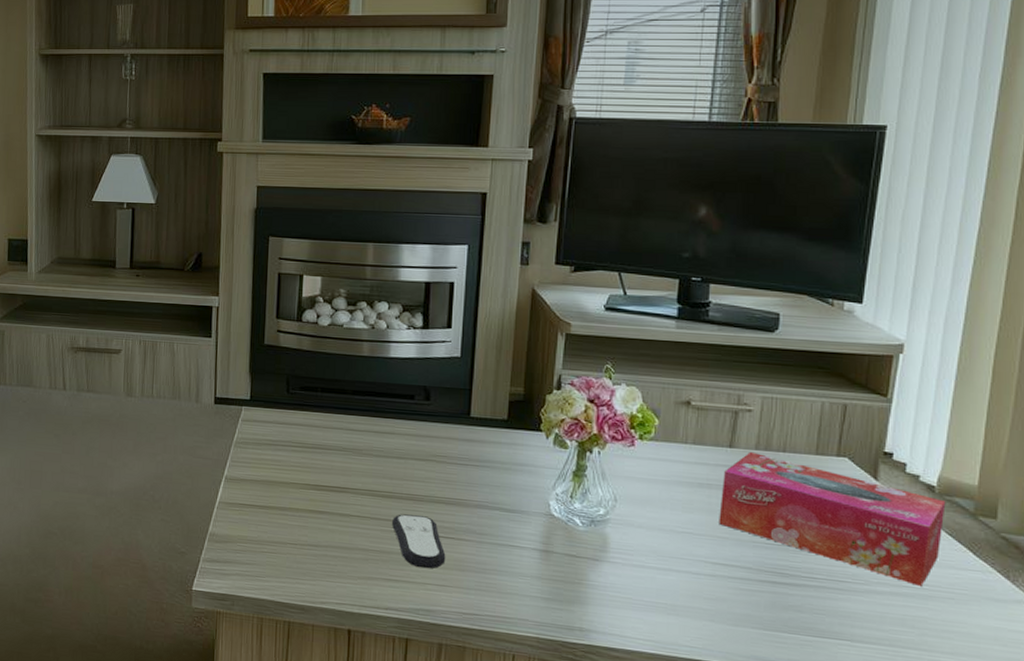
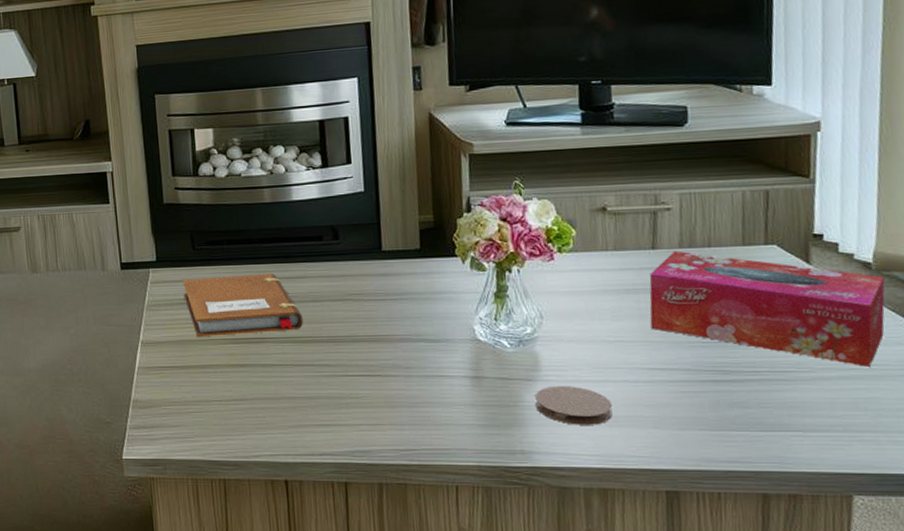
notebook: none [272,421,385,484] -> present [182,273,303,338]
remote control: present [391,514,446,569] -> none [315,357,375,410]
coaster: none [599,568,672,612] -> present [535,386,613,425]

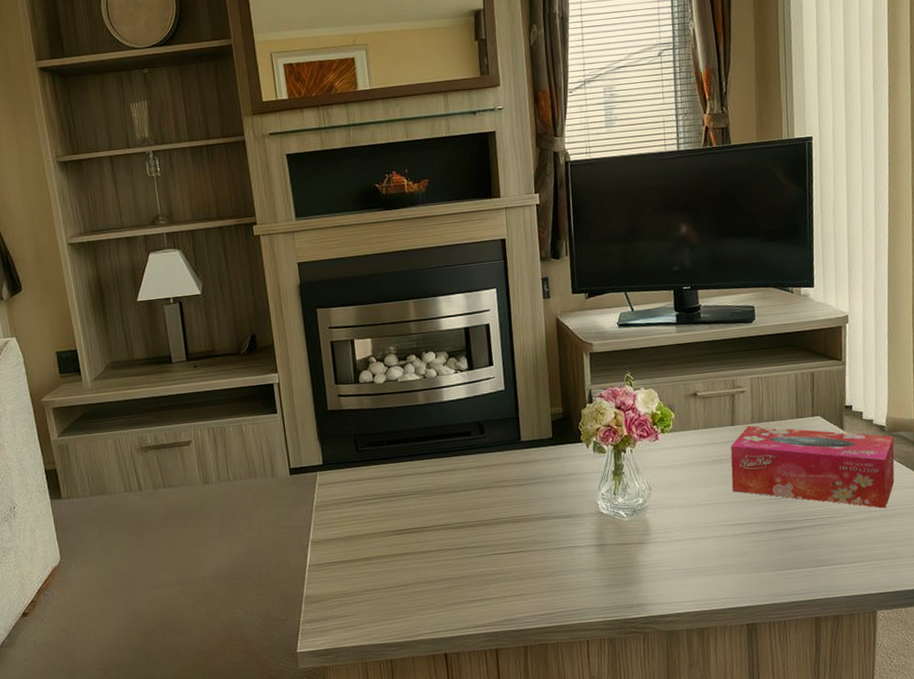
notebook: present [182,273,303,338] -> none [347,468,456,533]
coaster: present [535,386,613,425] -> none [647,545,706,578]

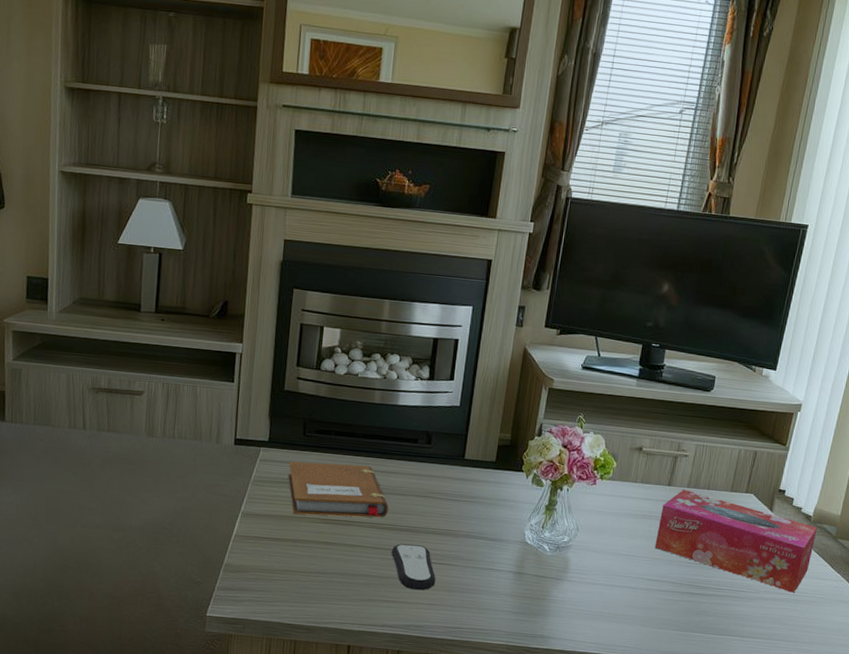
notebook: none [347,468,456,533] -> present [287,461,389,518]
remote control: none [467,537,519,584] -> present [391,543,436,591]

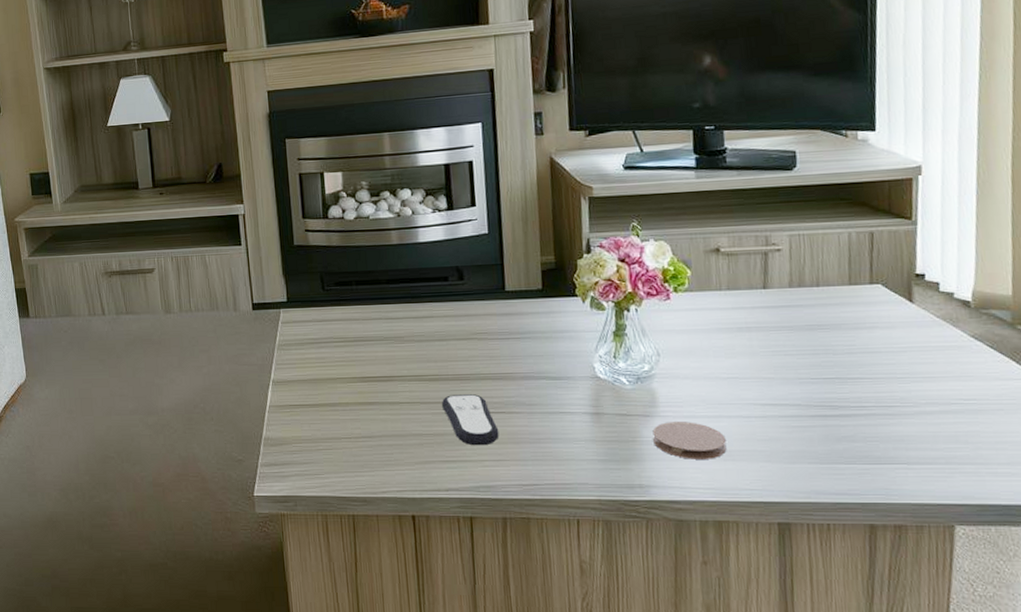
notebook: present [287,461,389,518] -> none [312,313,430,377]
coaster: none [559,586,615,620] -> present [652,422,727,459]
tissue box: present [655,489,818,593] -> none [761,290,984,401]

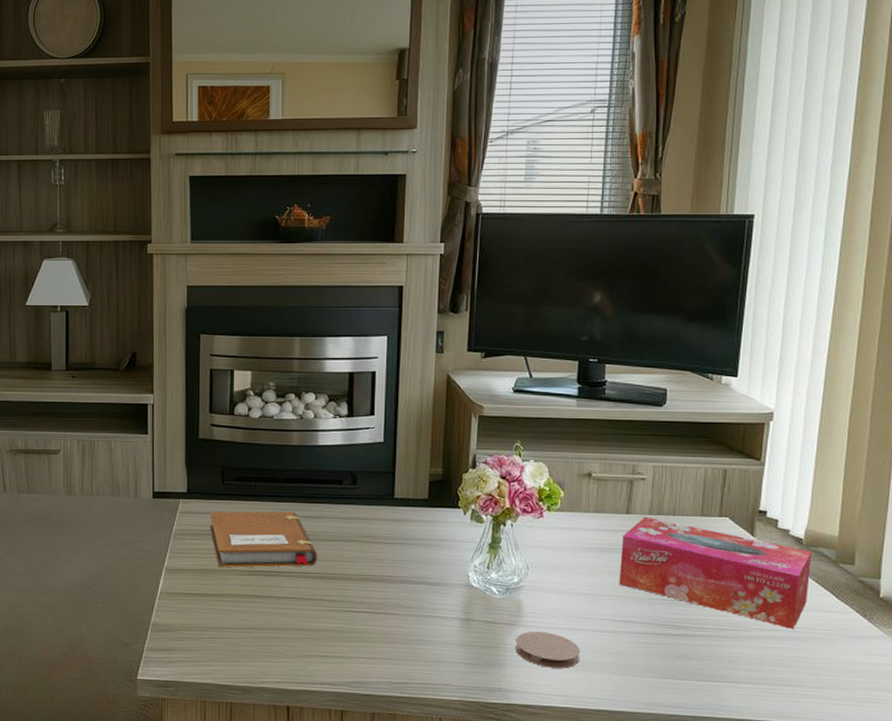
notebook: none [312,313,430,377] -> present [209,511,317,568]
remote control: present [441,394,499,446] -> none [324,593,376,644]
tissue box: none [761,290,984,401] -> present [619,516,812,629]

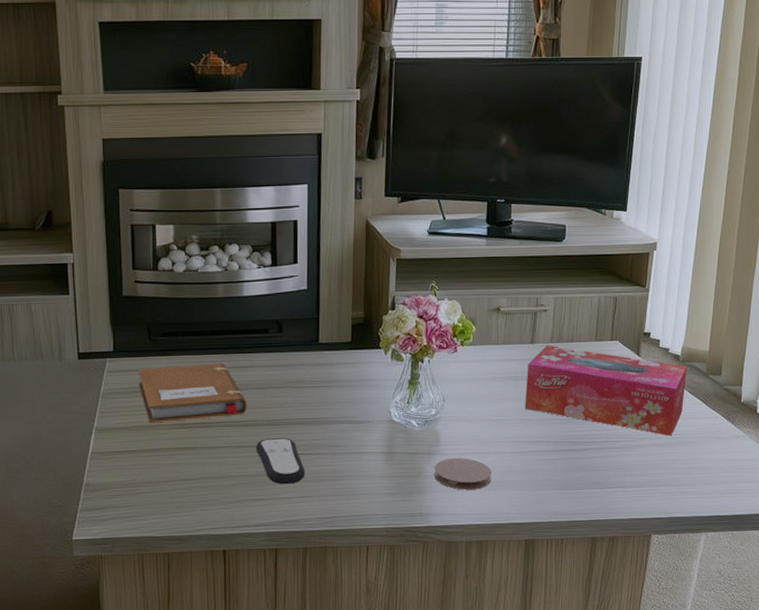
remote control: none [324,593,376,644] -> present [255,438,305,485]

